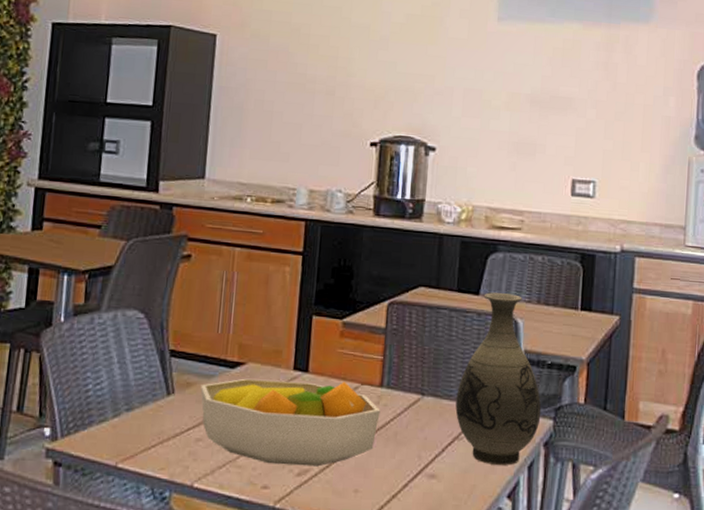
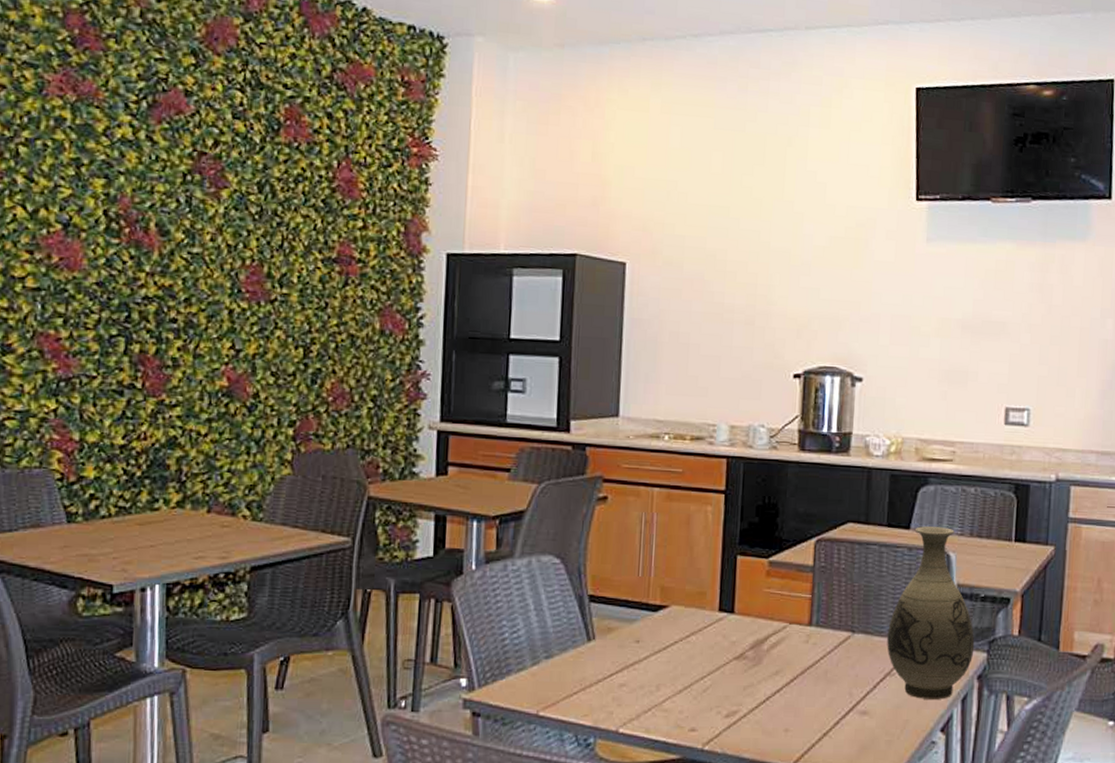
fruit bowl: present [200,378,380,467] -> none [622,621,810,708]

